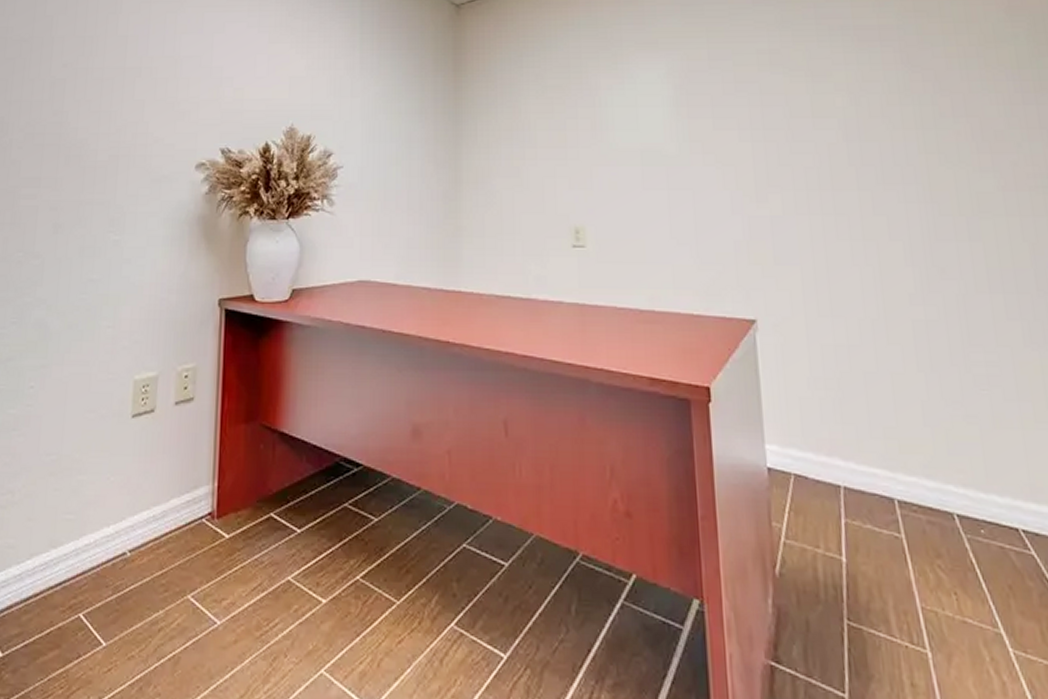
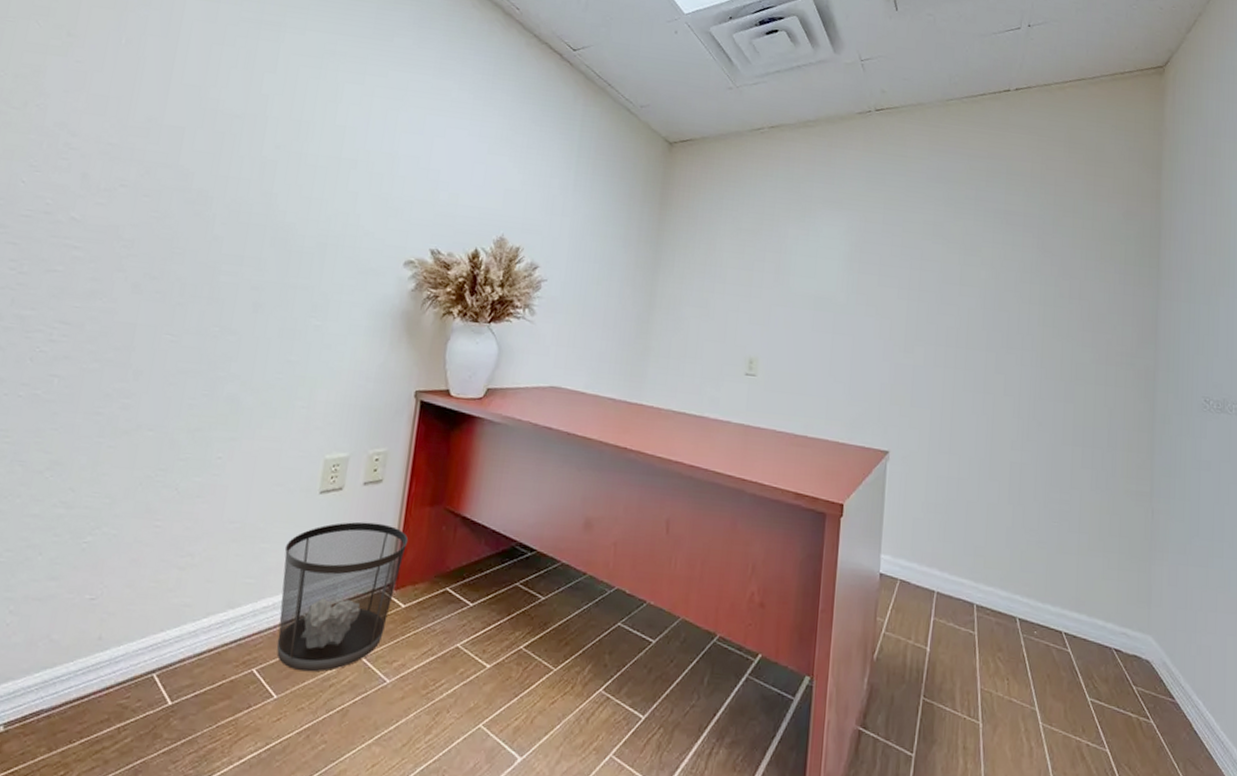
waste bin: none [101,445,226,615] -> present [276,522,409,672]

